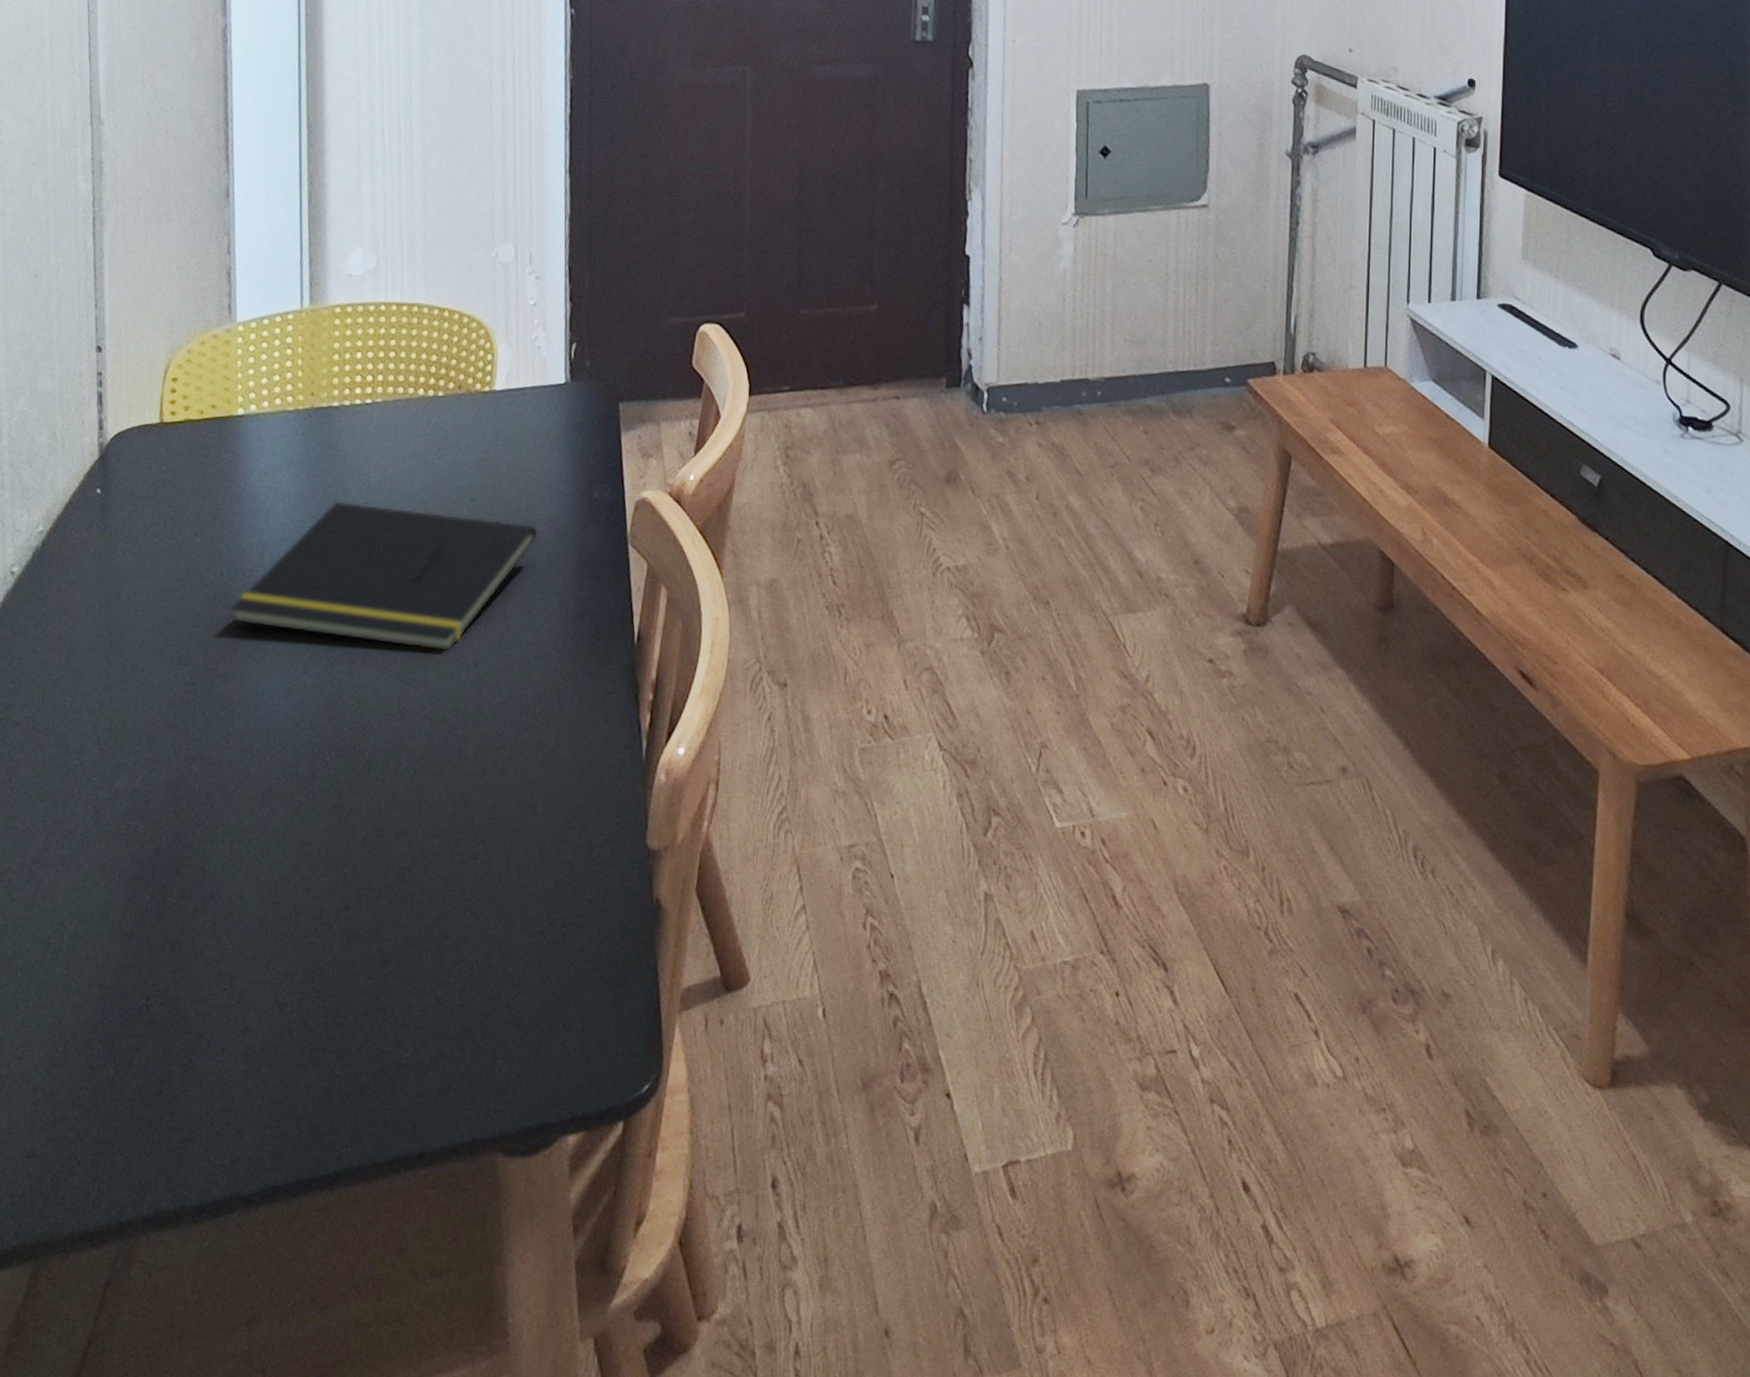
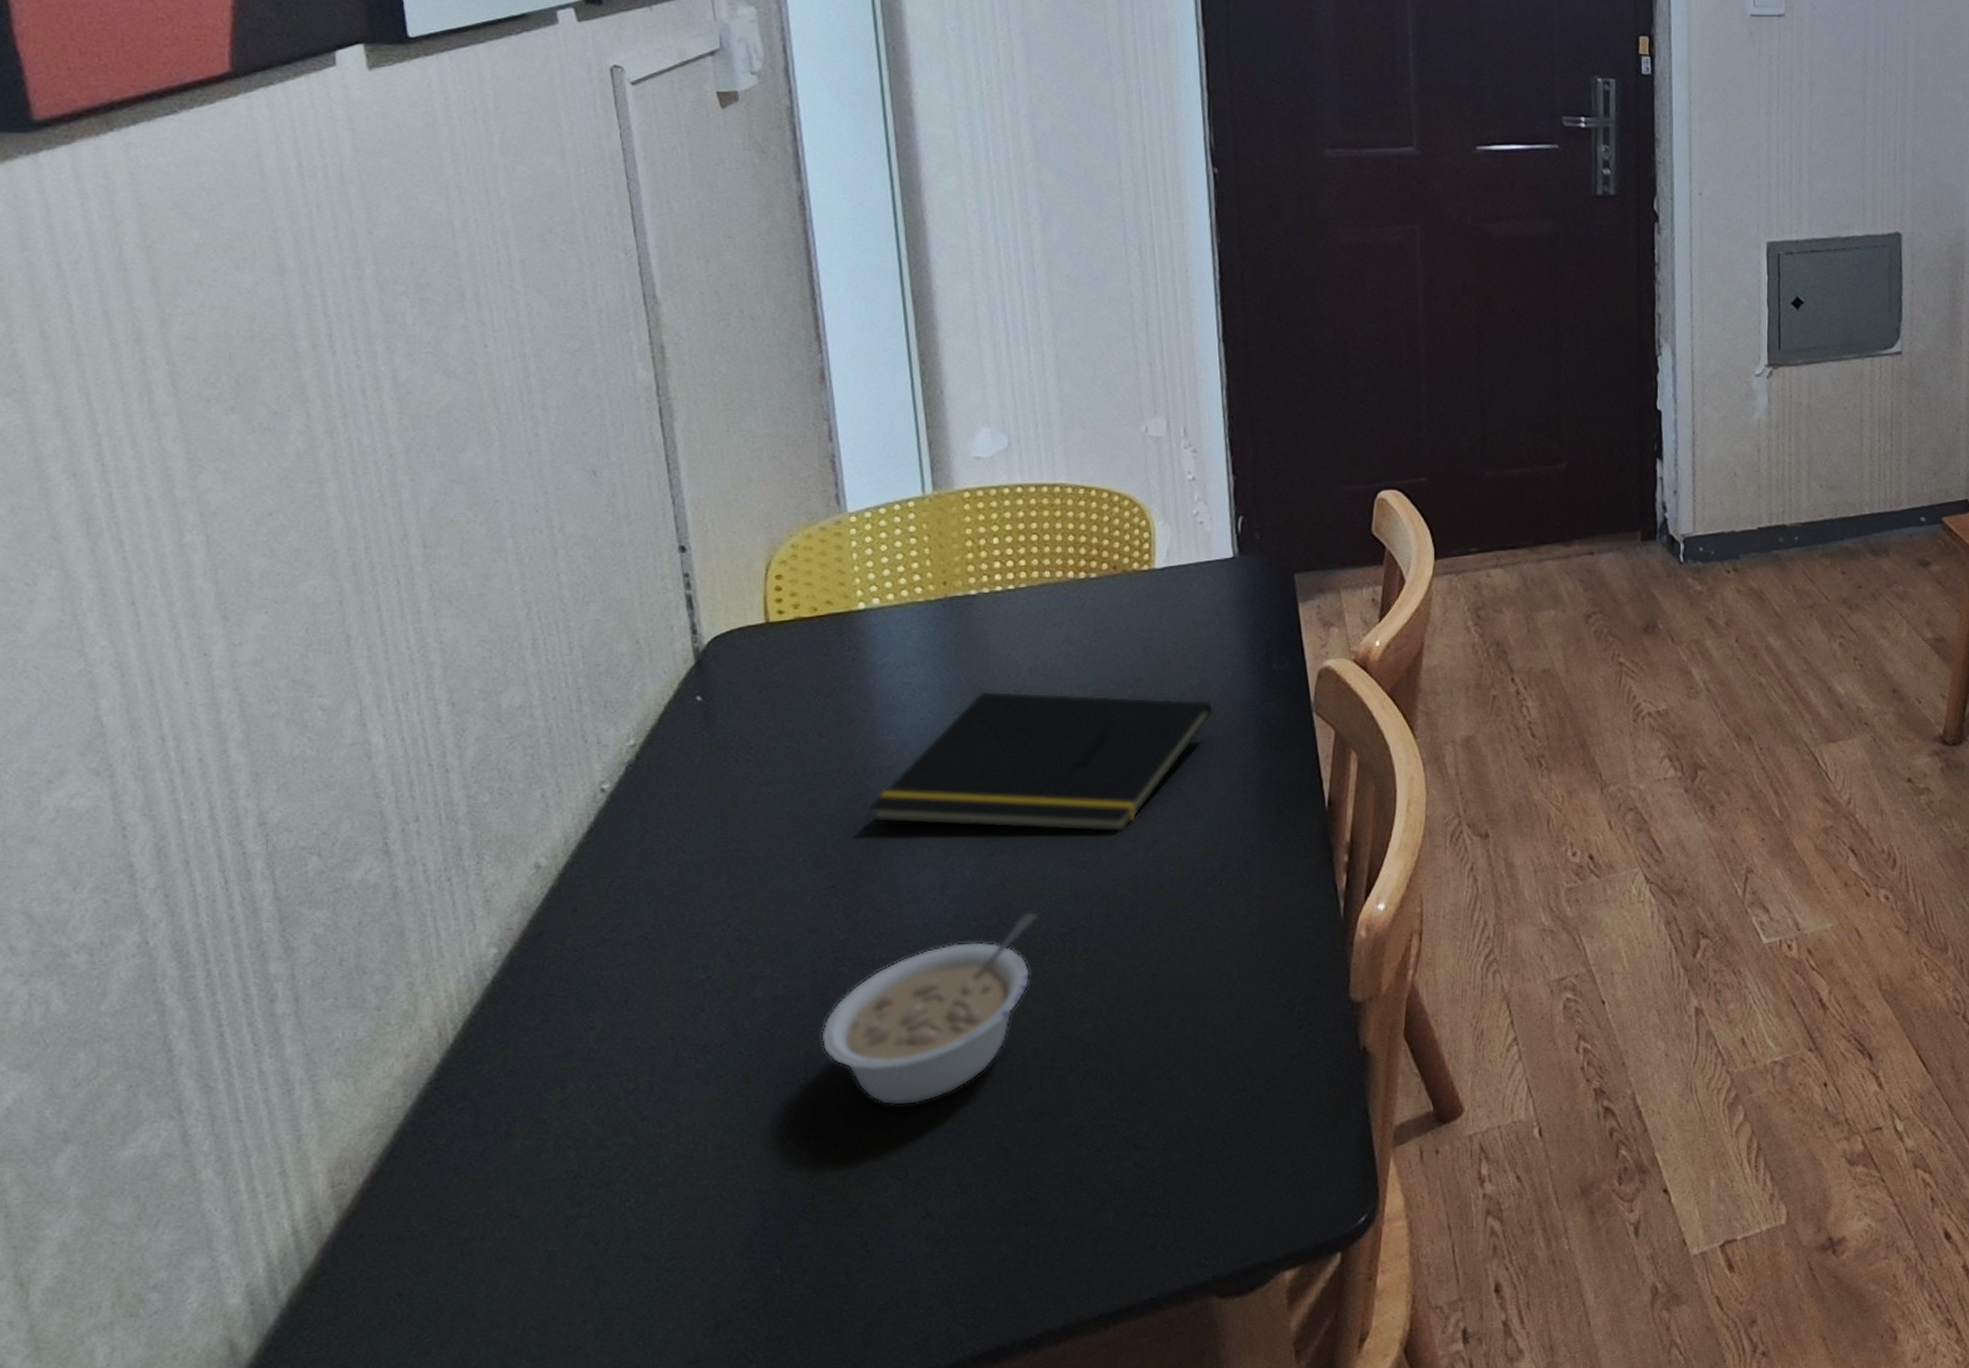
legume: none [169,725,368,913] -> present [820,911,1038,1106]

